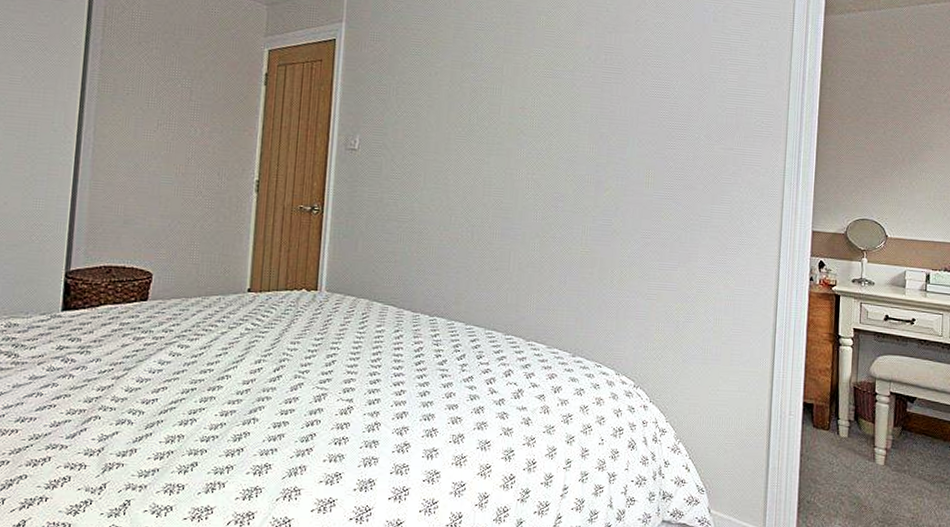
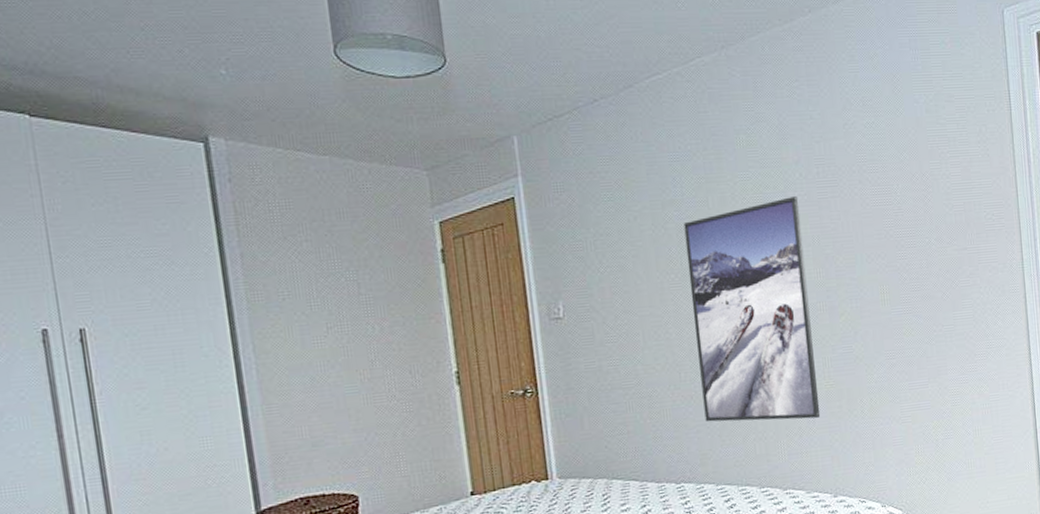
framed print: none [466,76,584,280] -> present [683,196,821,422]

